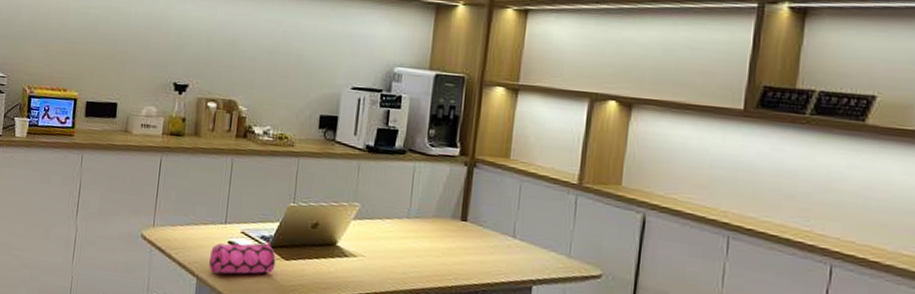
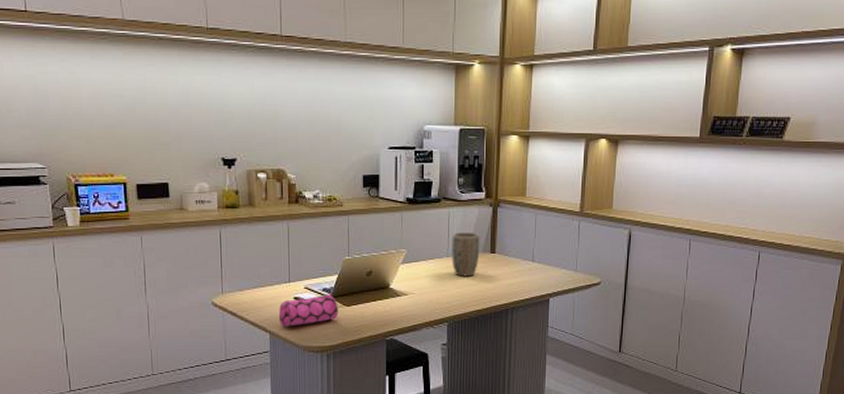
plant pot: none [412,191,450,246] -> present [451,232,480,277]

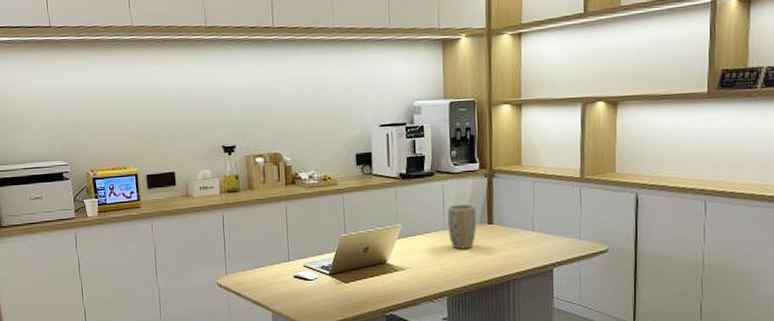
pencil case: present [279,293,338,327] -> none [280,270,337,305]

